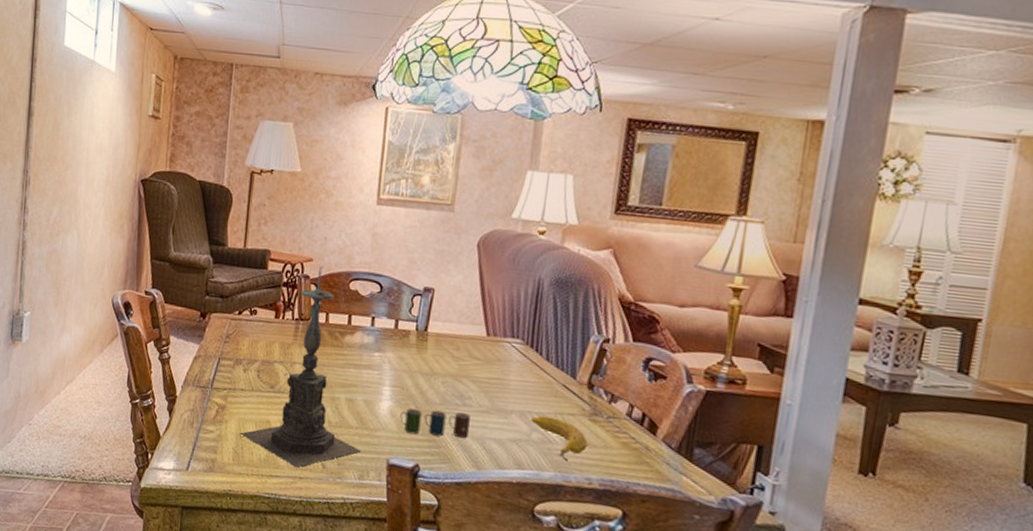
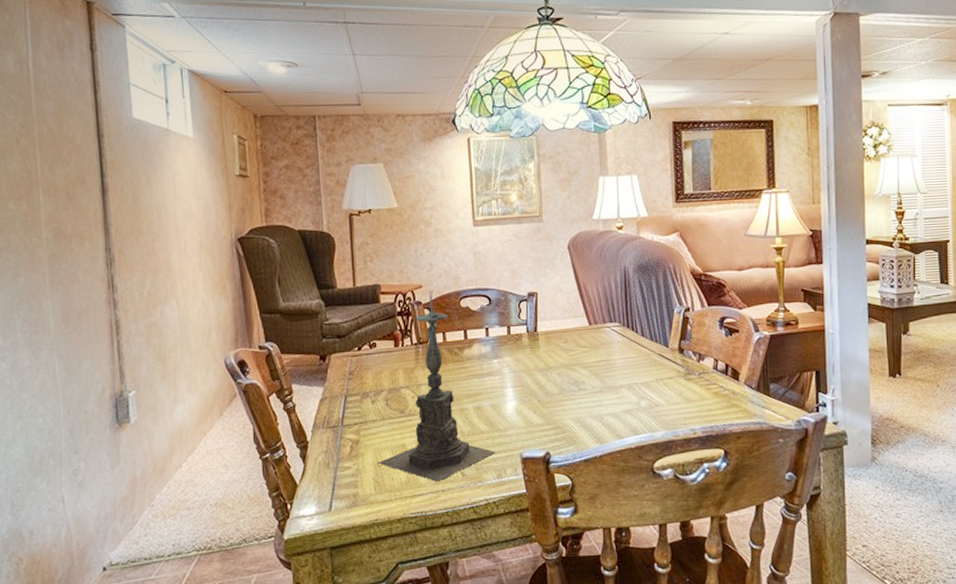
cup: present [399,408,470,439] -> none [525,397,588,426]
fruit: present [531,415,588,461] -> none [638,384,687,419]

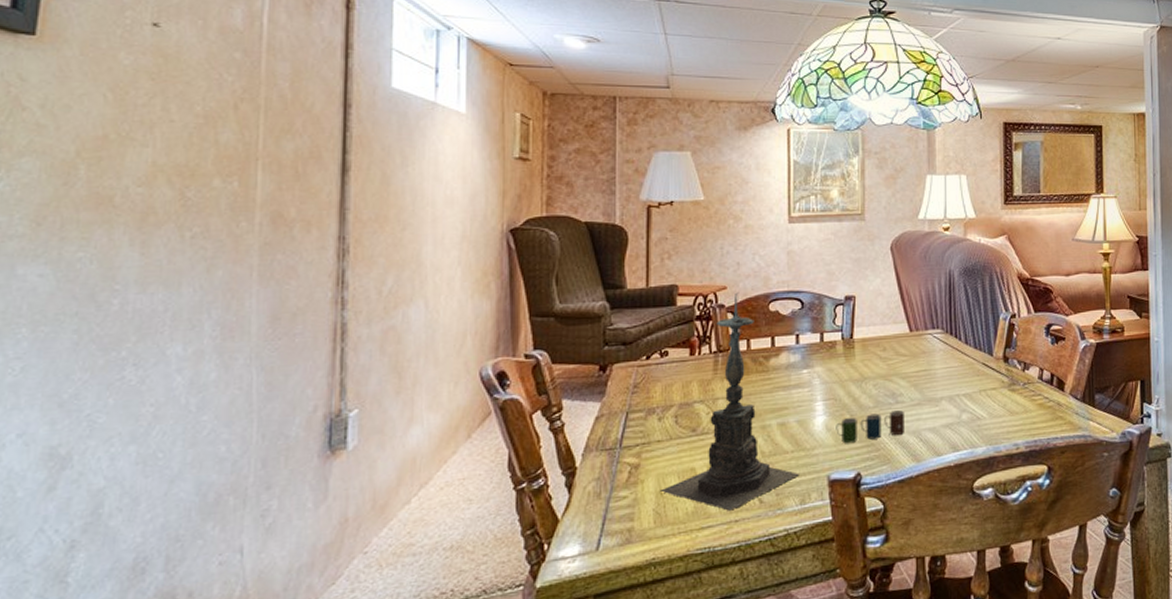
cup: none [525,397,588,426] -> present [836,410,904,444]

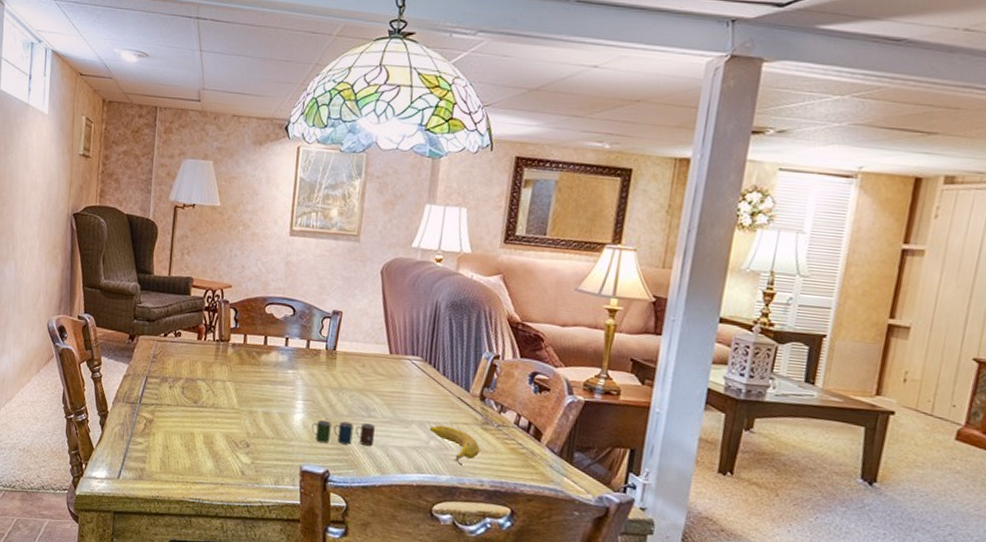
candle holder: present [659,292,800,511] -> none [166,292,277,475]
fruit: none [959,395,1011,433] -> present [429,425,480,465]

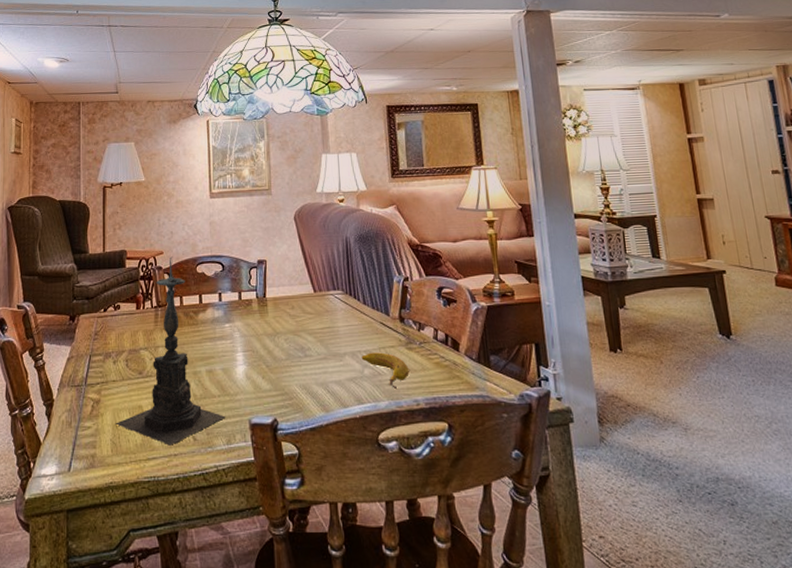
candle holder: none [166,292,277,475] -> present [115,256,226,446]
cup: present [311,419,375,447] -> none [254,363,313,392]

